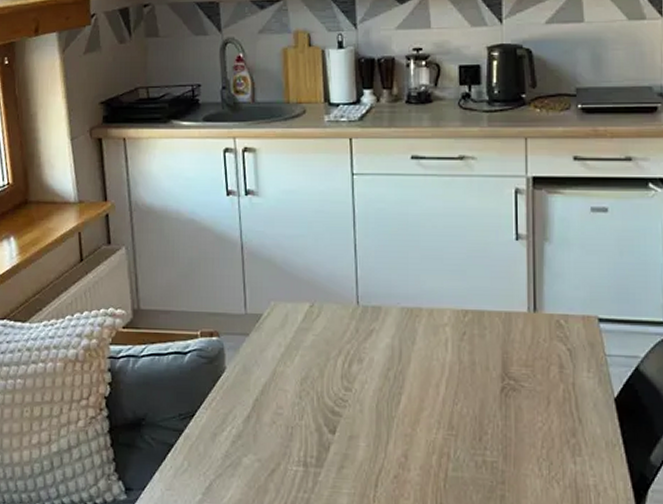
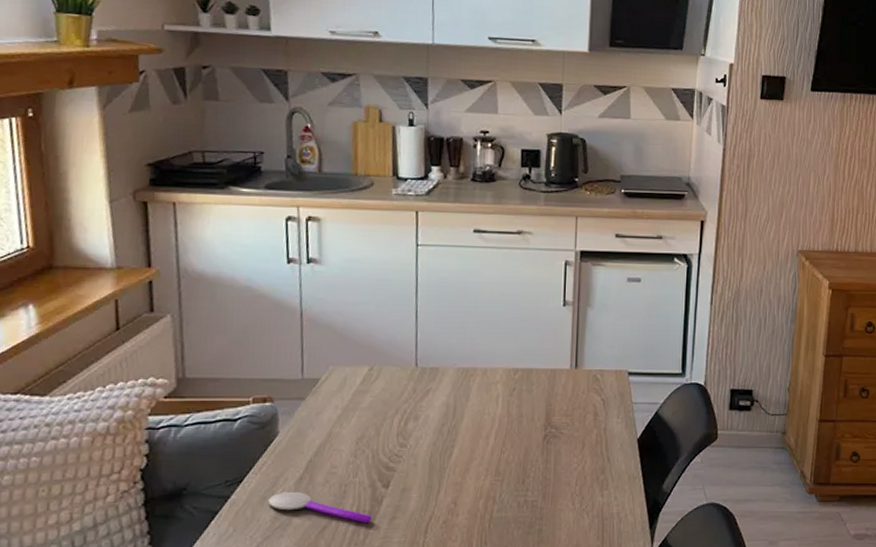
spoon: none [219,429,319,469] -> present [268,491,372,522]

